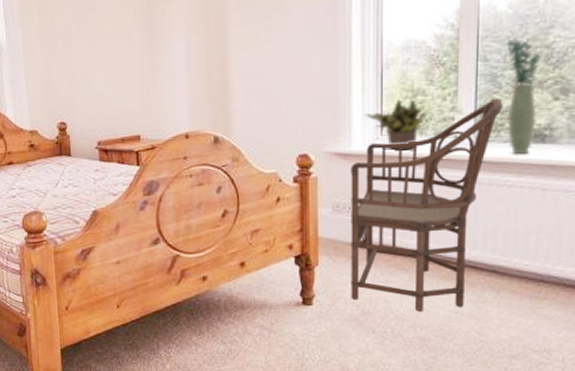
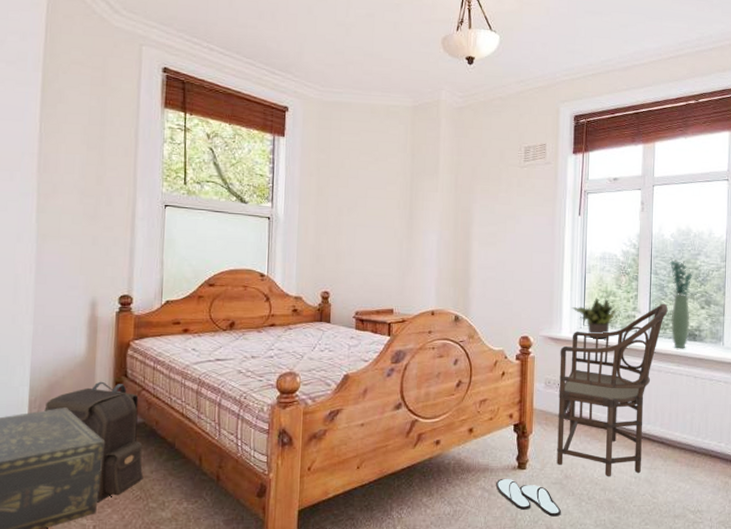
slippers: none [277,315,358,356] -> present [496,478,561,517]

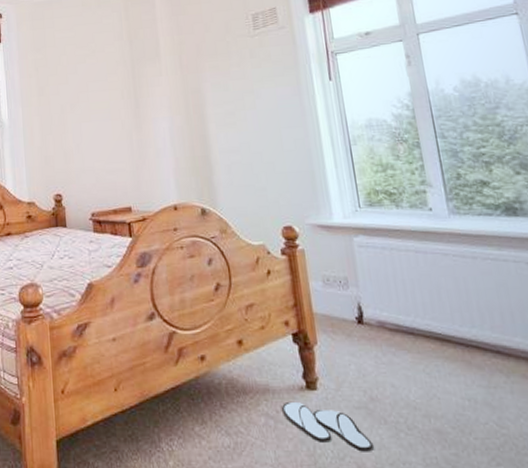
armchair: present [557,303,668,476] -> none [335,172,475,398]
potted plant: present [571,298,617,339] -> none [340,172,400,223]
vase: present [669,258,692,348] -> none [458,116,506,227]

